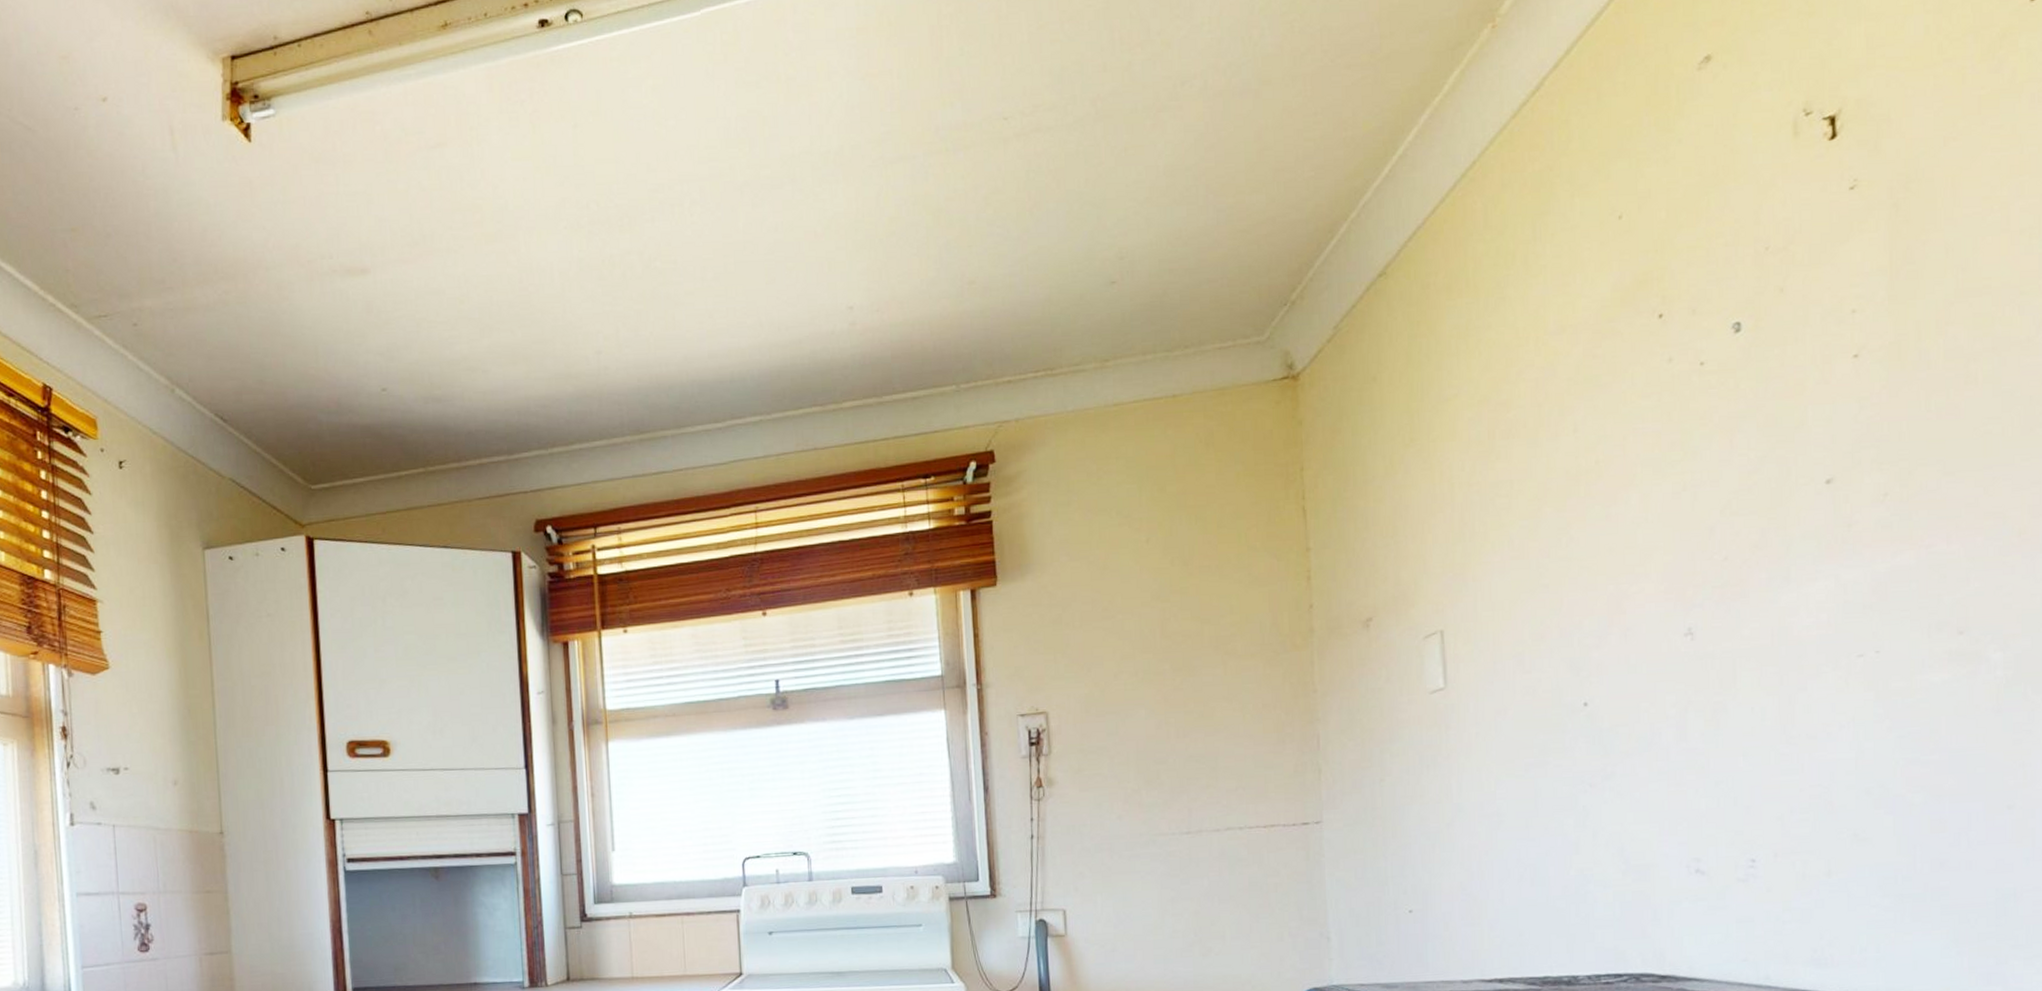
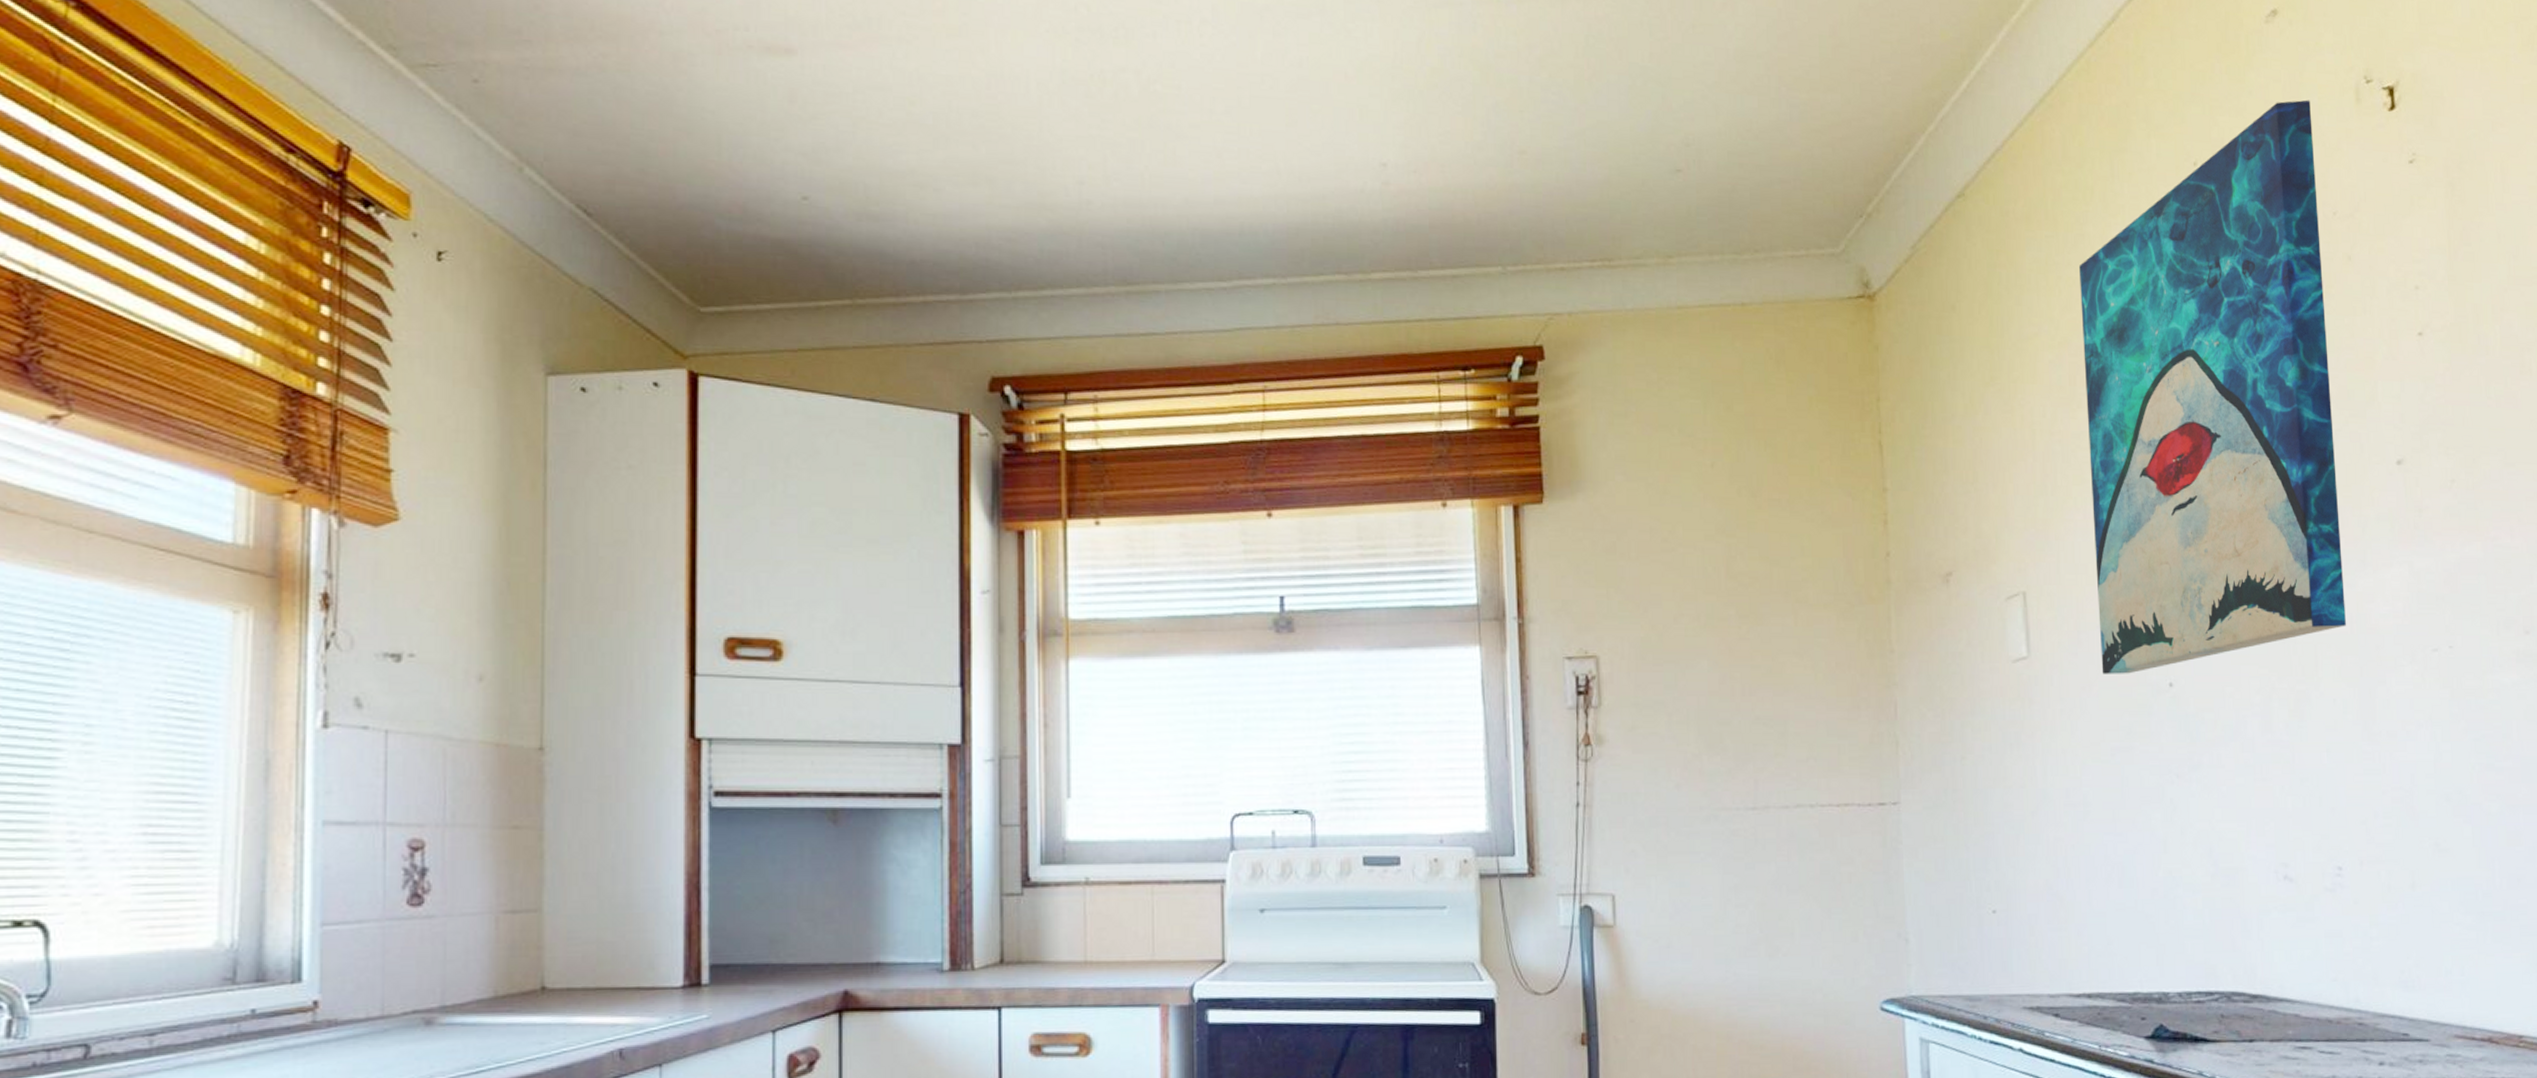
wall art: none [1500,140,1767,699] -> present [2079,99,2346,674]

